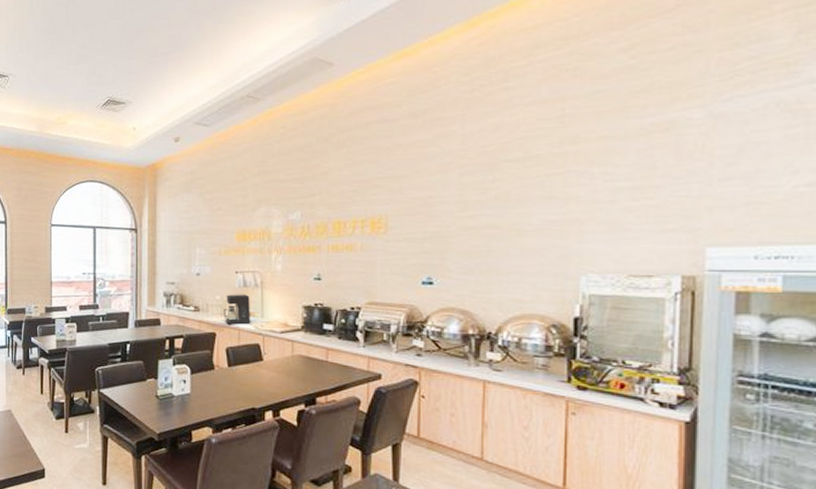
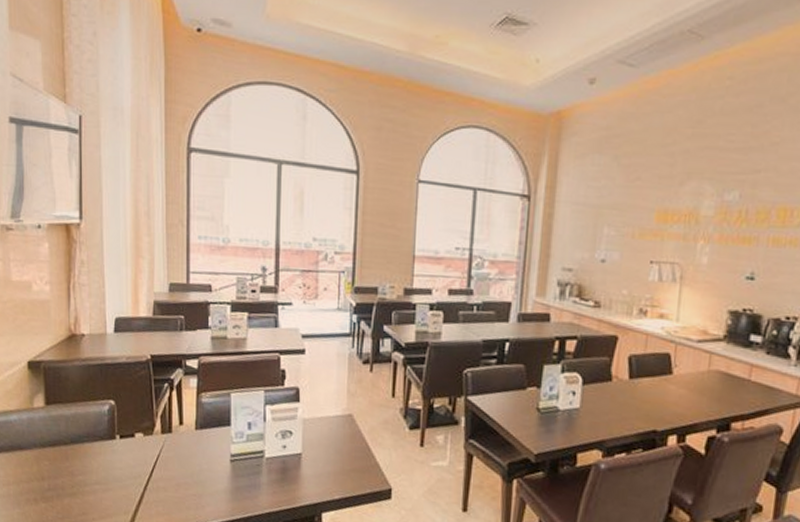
coffee maker: present [223,294,251,325] -> none [629,289,665,329]

